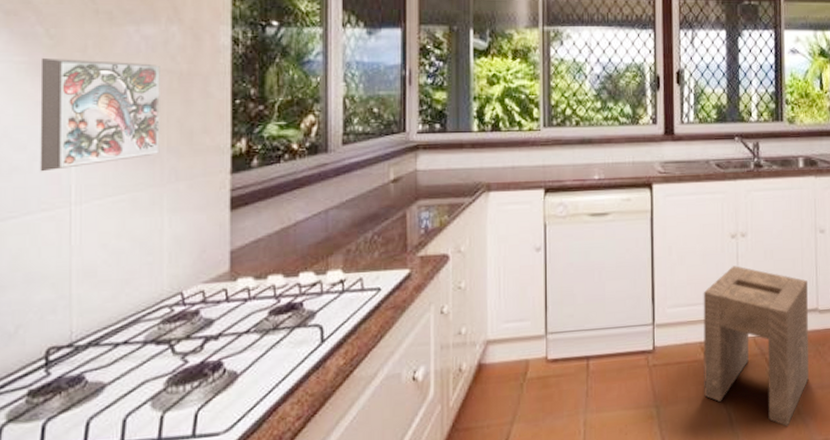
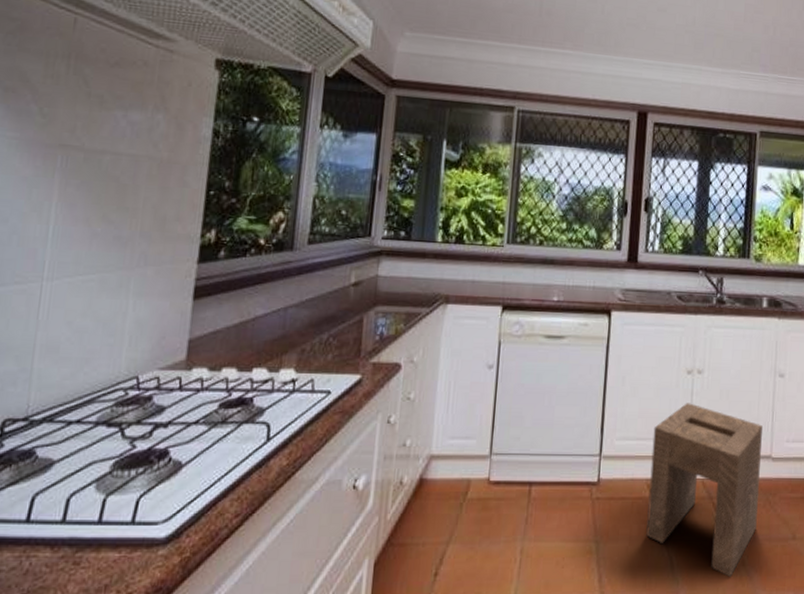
decorative tile: present [40,57,160,172] -> none [18,134,142,246]

